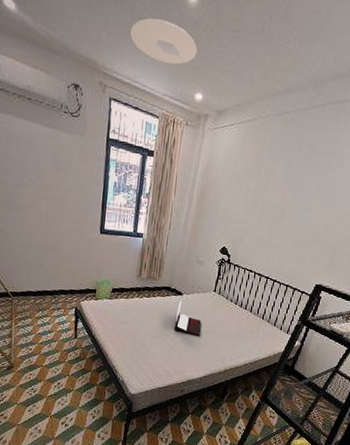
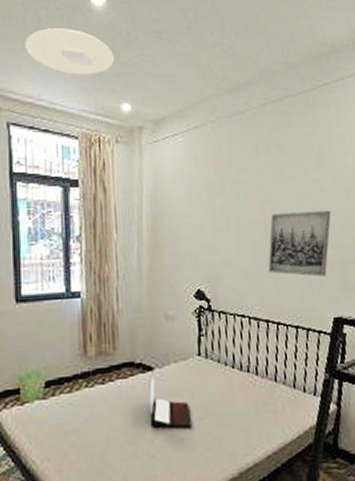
wall art: none [277,199,337,254] -> present [268,210,331,277]

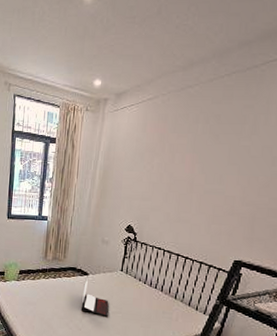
ceiling light: present [25,28,115,75] -> none [31,19,95,57]
wall art: present [268,210,331,277] -> none [187,173,253,227]

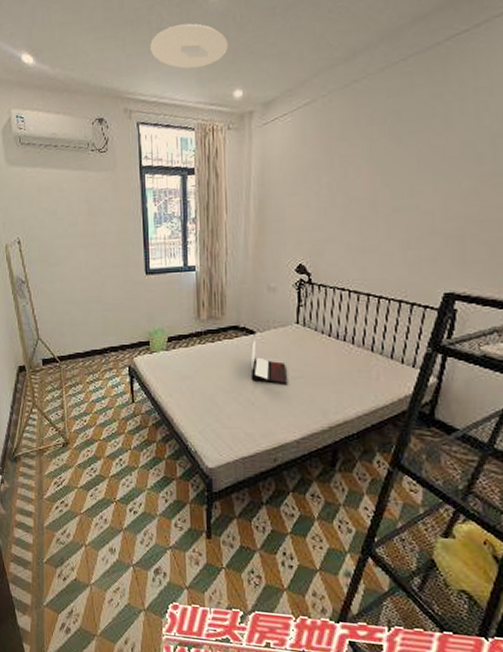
ceiling light: none [31,19,95,57] -> present [150,23,229,69]

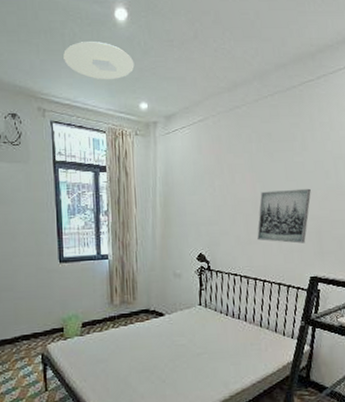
laptop: present [250,333,287,384] -> none [160,315,193,361]
wall art: none [373,179,453,251] -> present [257,188,311,244]

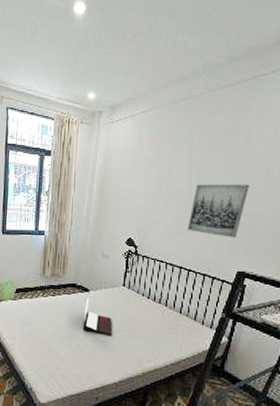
ceiling light: present [63,42,135,80] -> none [23,34,87,71]
laptop: none [160,315,193,361] -> present [82,291,112,335]

